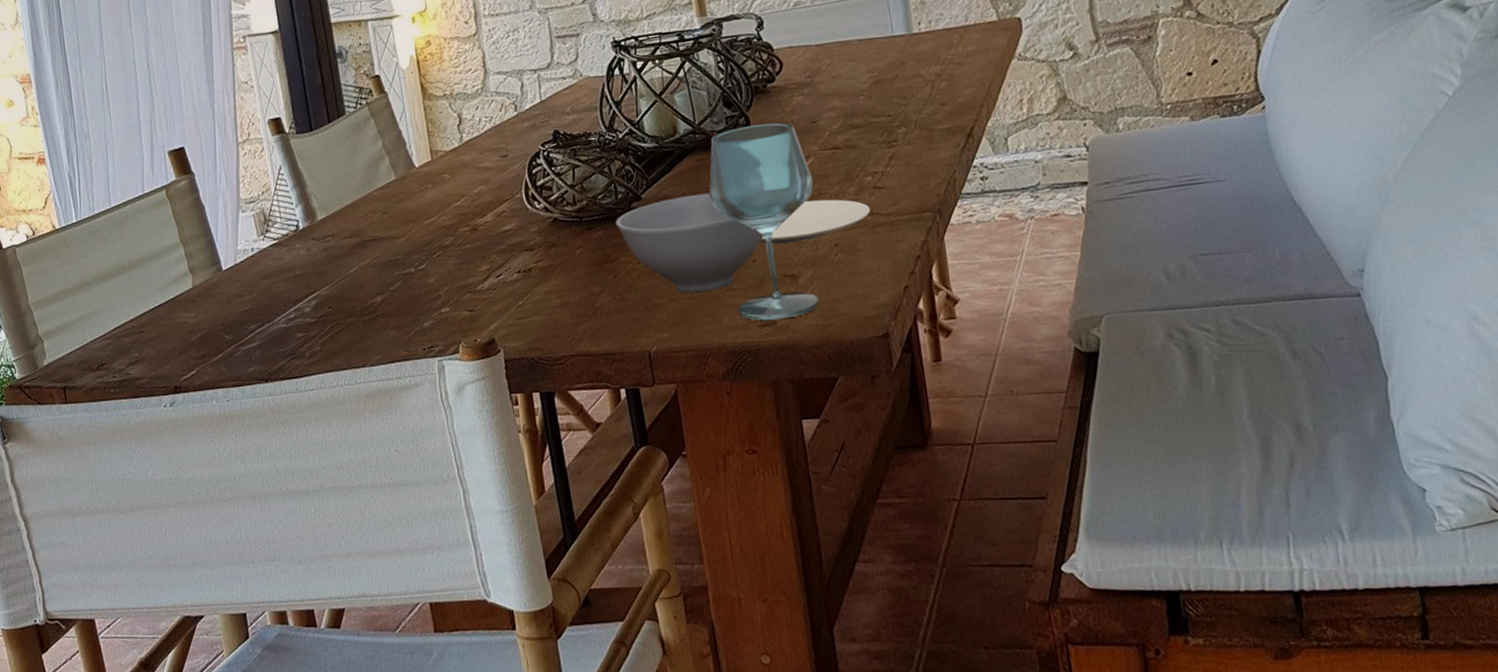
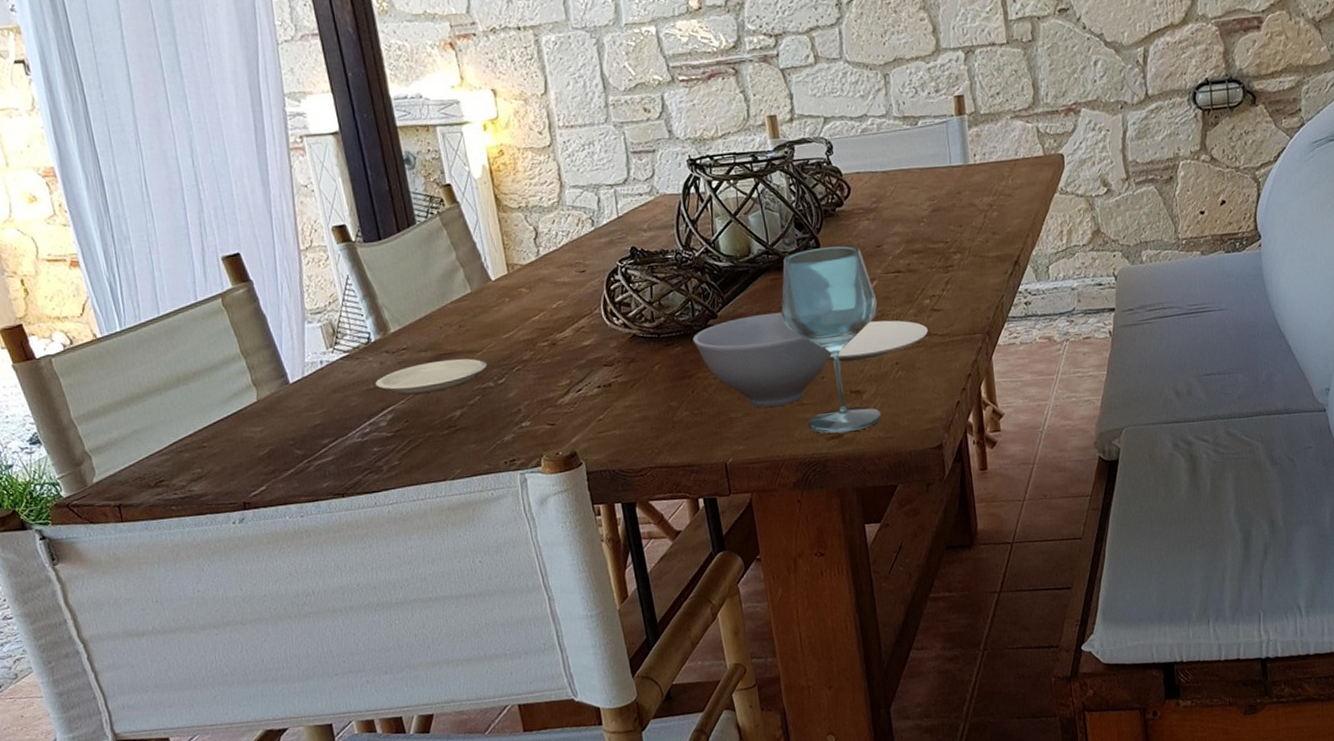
plate: none [302,244,409,281] -> present [375,358,488,395]

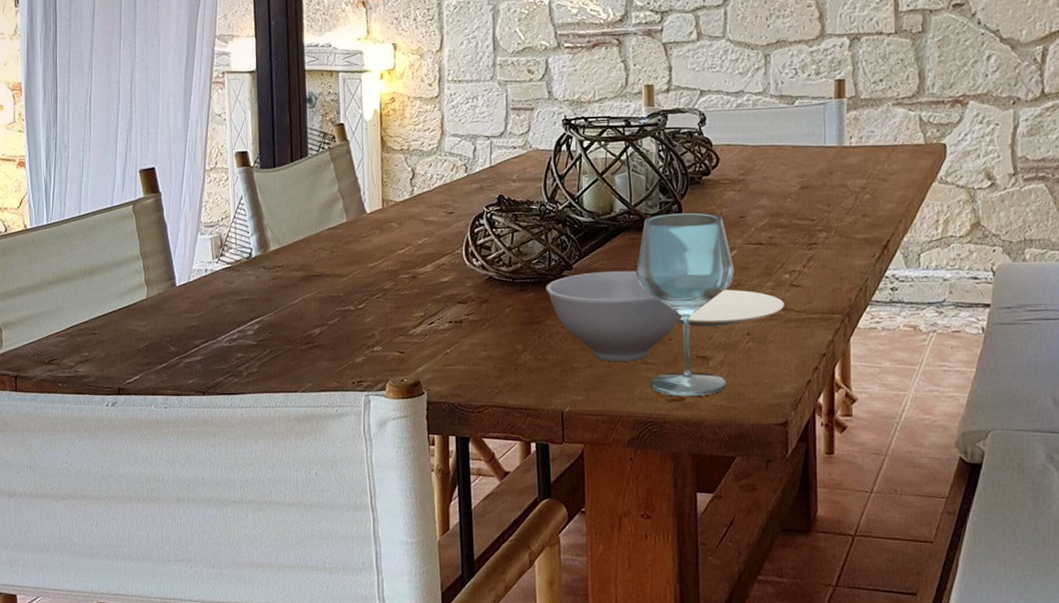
plate: present [375,358,488,395] -> none [249,280,351,309]

